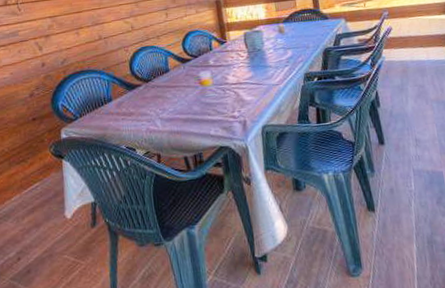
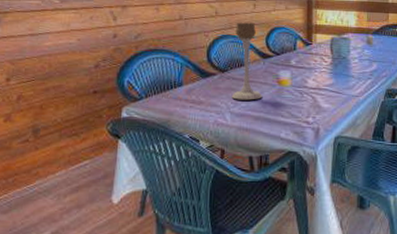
candle holder: none [152,31,188,106] -> present [231,22,263,100]

